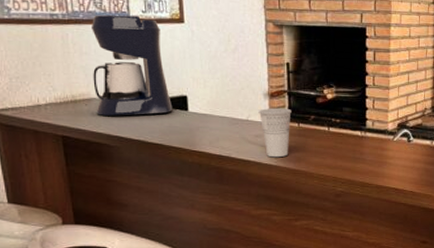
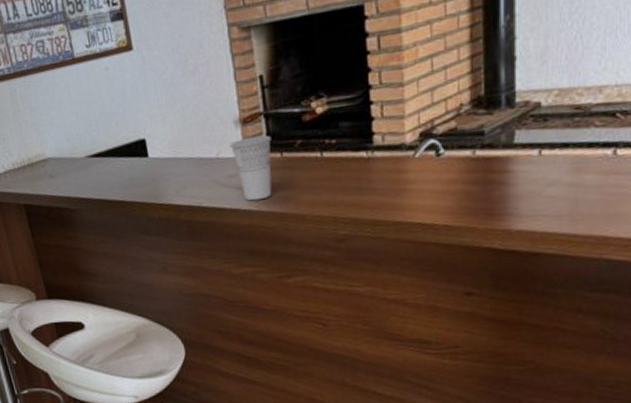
coffee maker: present [92,14,173,116] -> none [37,53,131,177]

